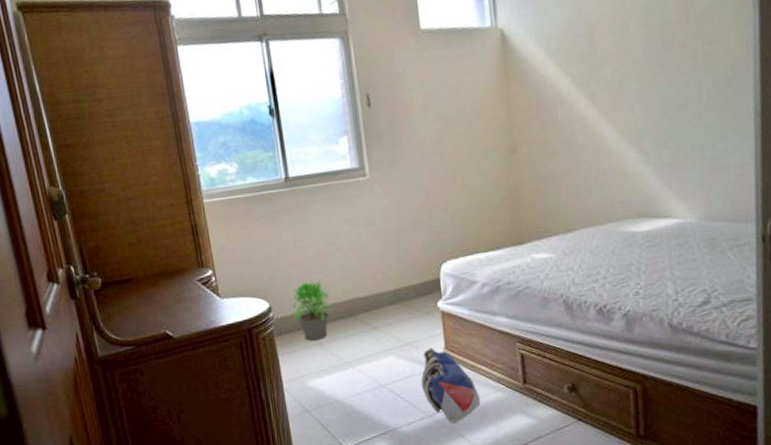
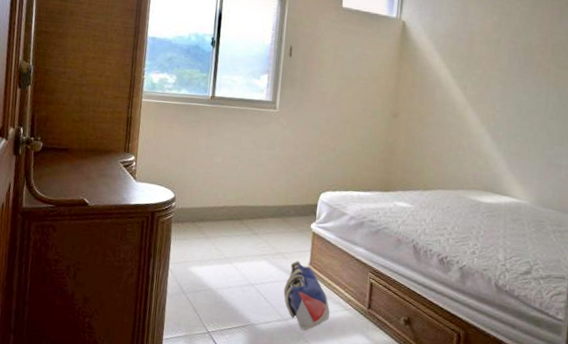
potted plant: present [291,281,332,341] -> none [190,183,226,234]

